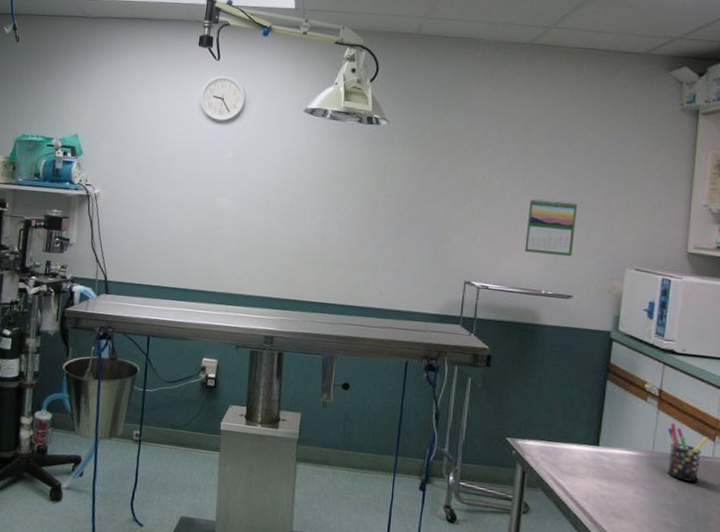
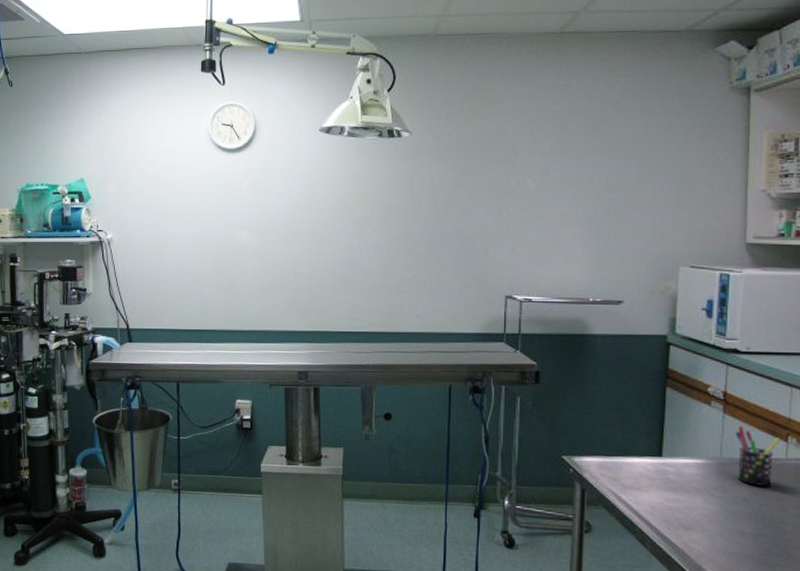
calendar: present [524,198,577,257] -> none [568,199,622,260]

